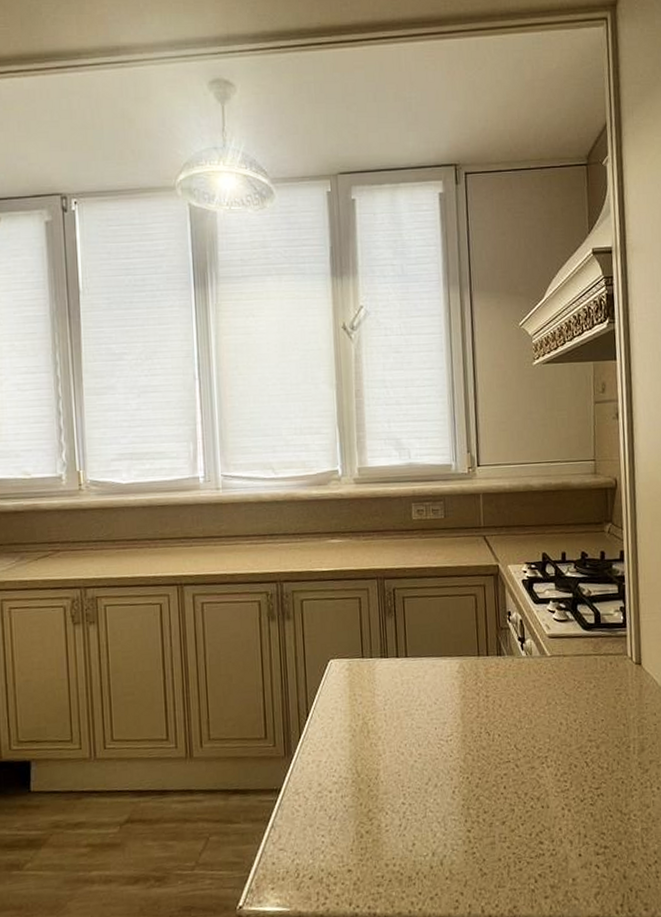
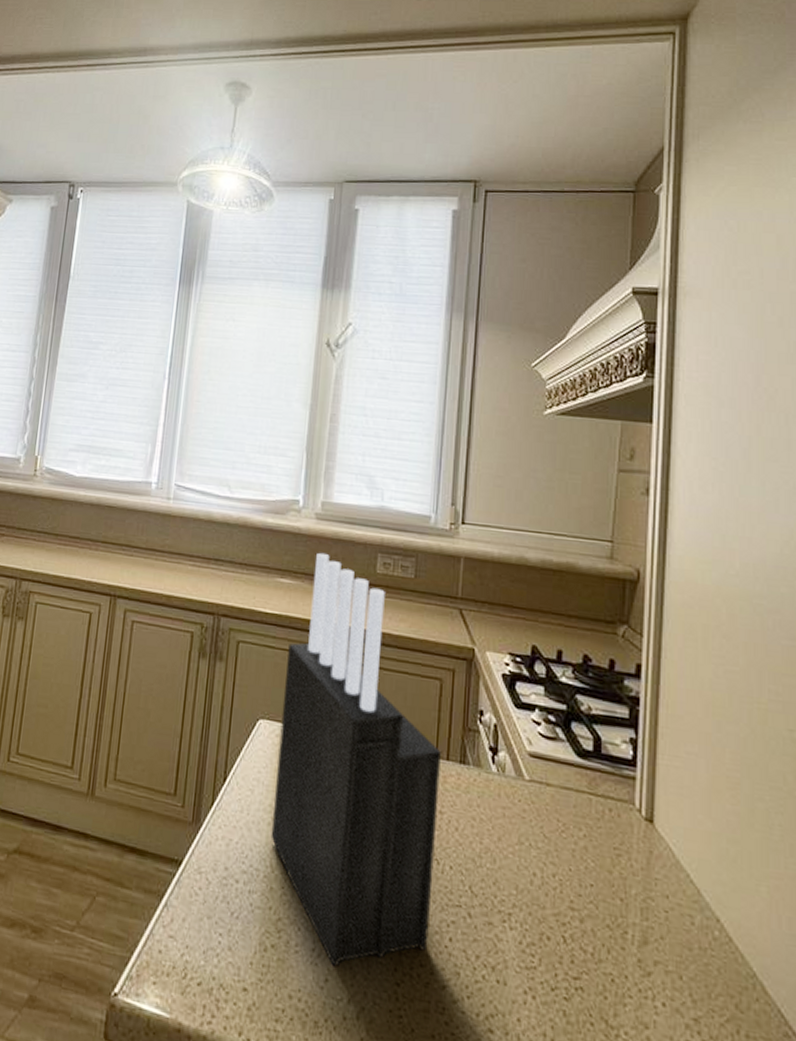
knife block: none [346,511,489,833] -> present [270,552,441,967]

